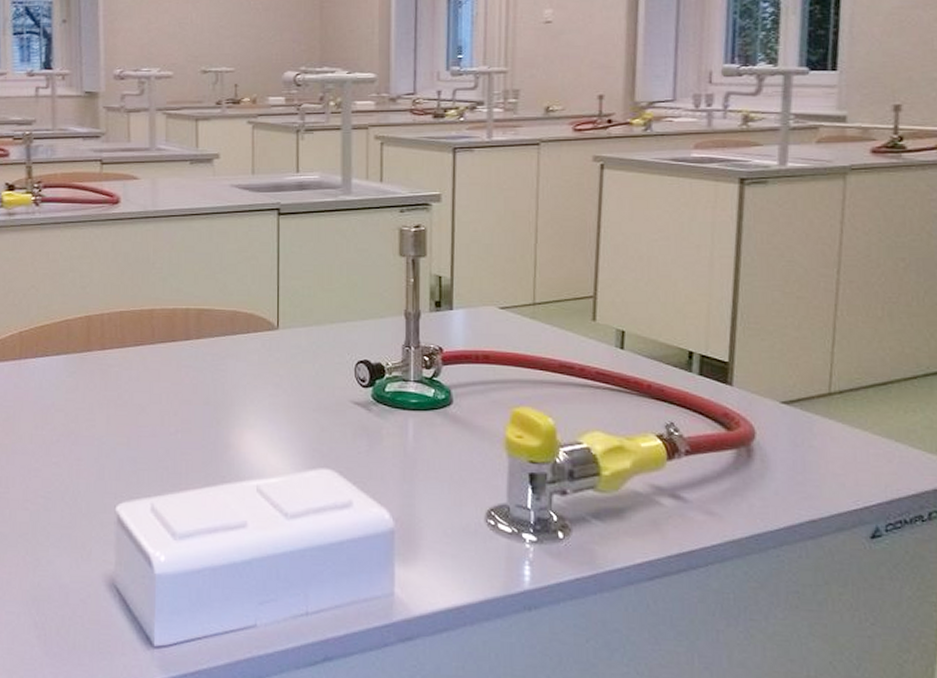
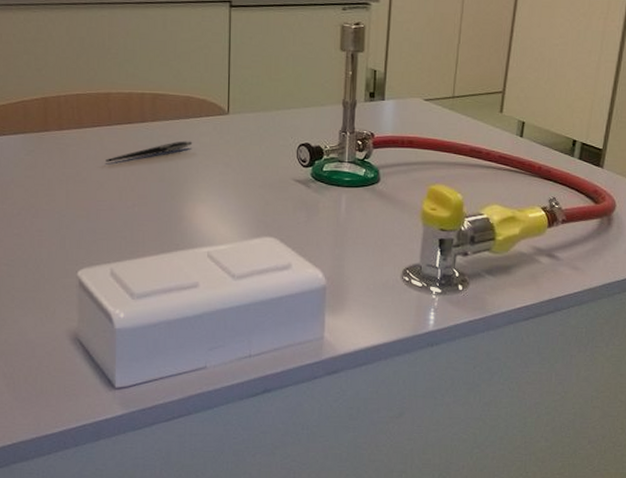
pen: none [148,359,240,384] -> present [106,141,193,162]

